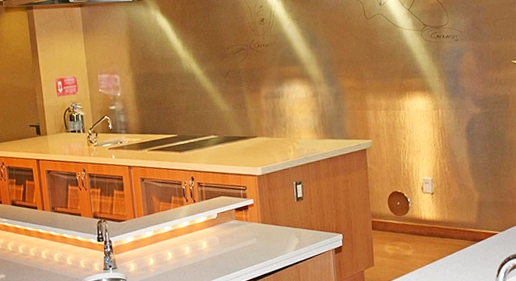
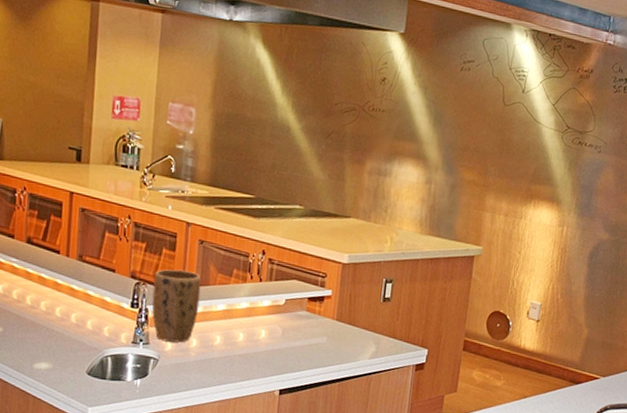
plant pot: none [111,204,151,264] -> present [152,269,201,343]

